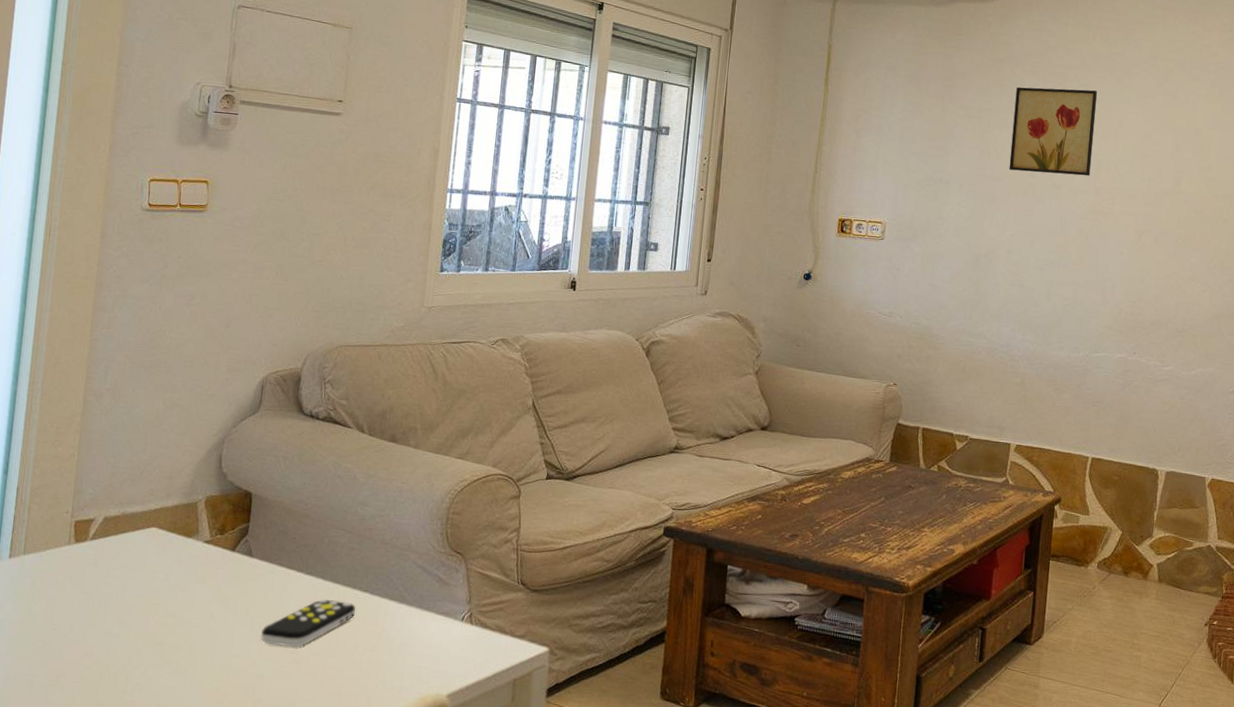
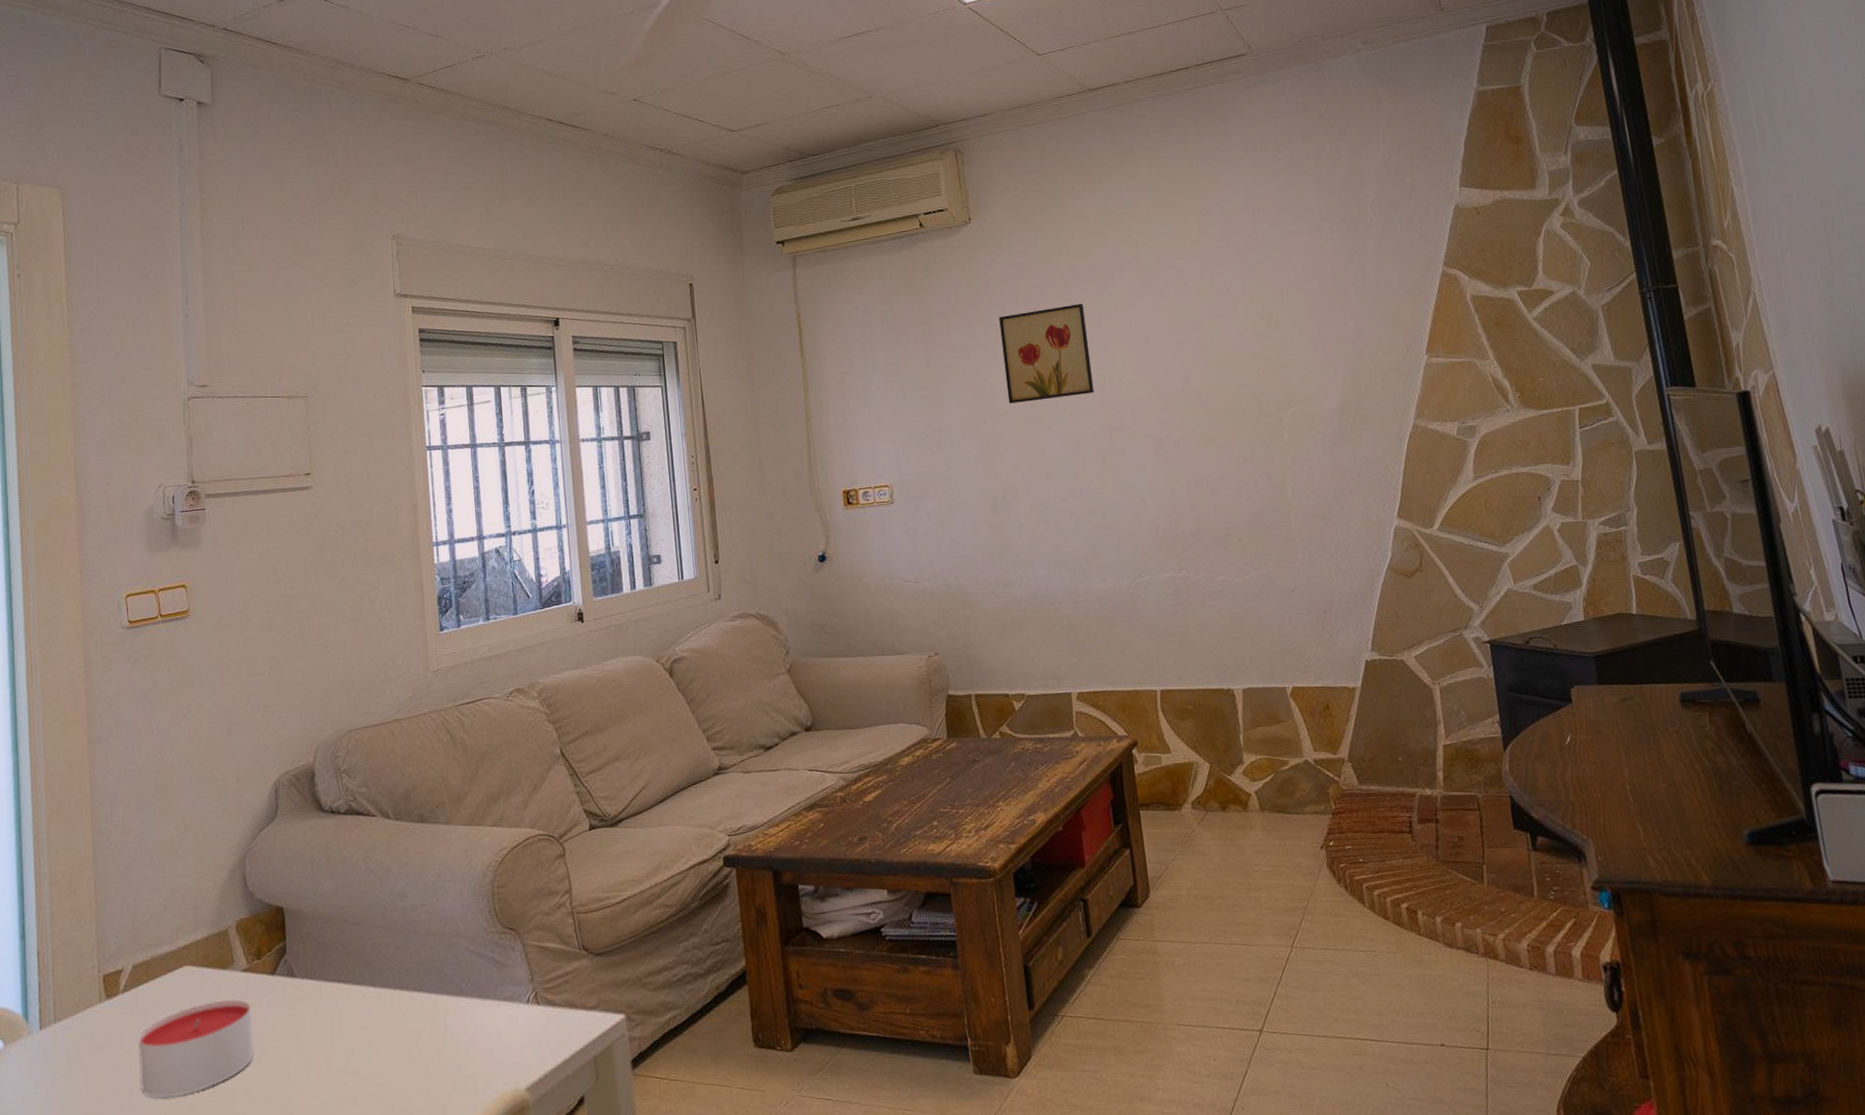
candle: none [95,563,208,641] -> present [138,999,254,1098]
remote control: present [260,598,355,648] -> none [317,1006,413,1070]

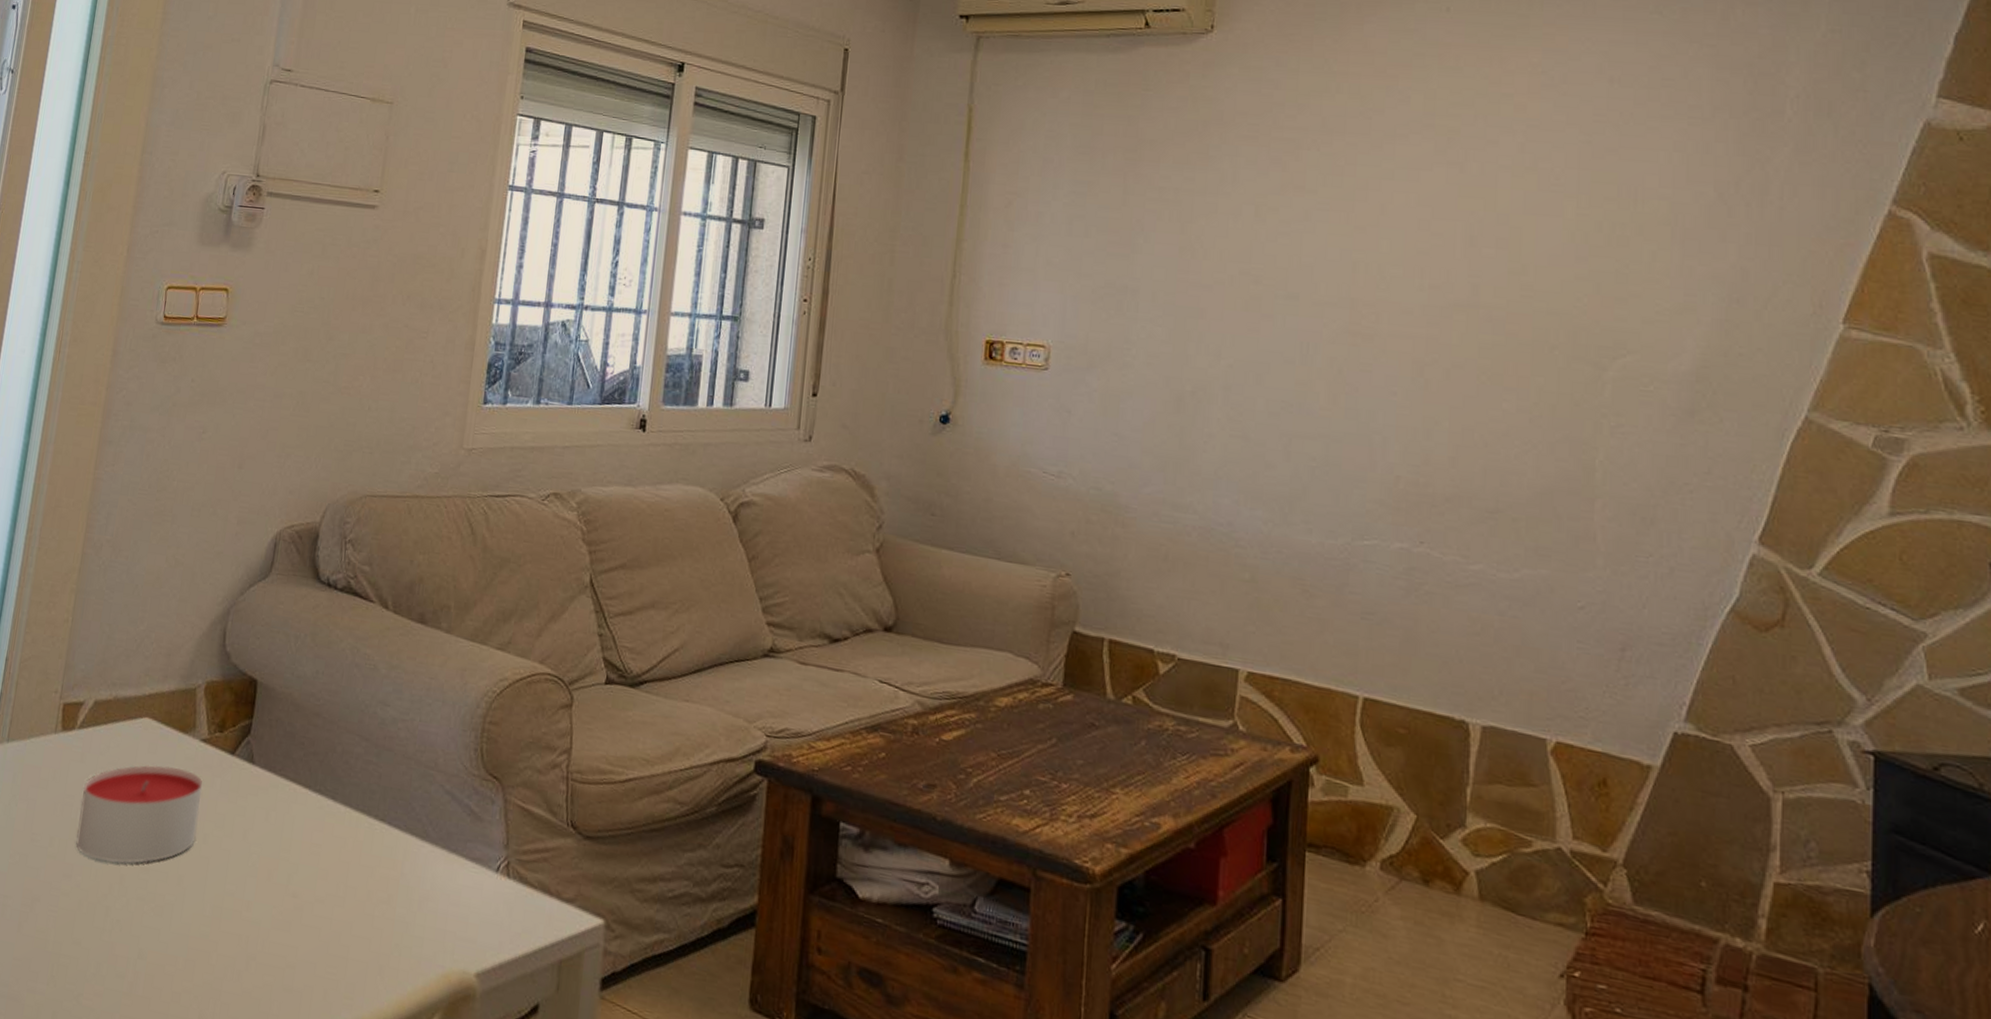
wall art: present [999,304,1094,404] -> none [1221,158,1347,283]

